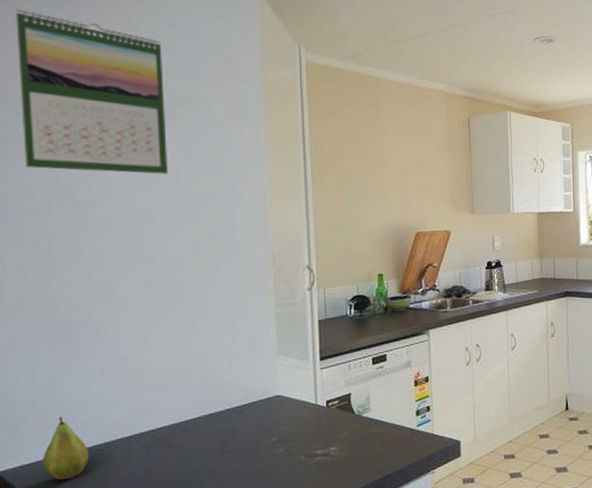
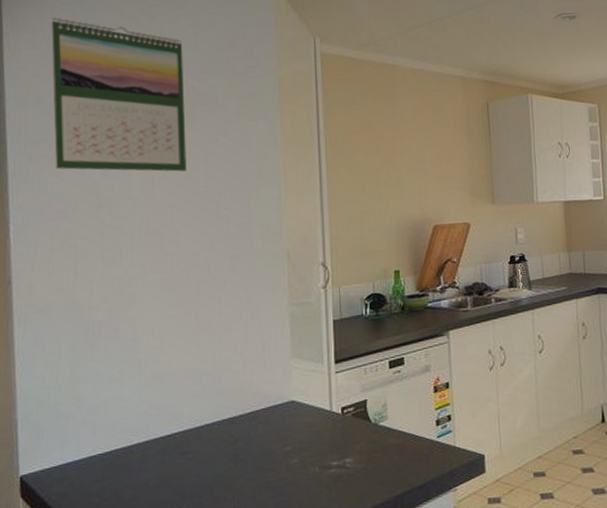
fruit: present [41,417,90,481] -> none [61,420,107,487]

